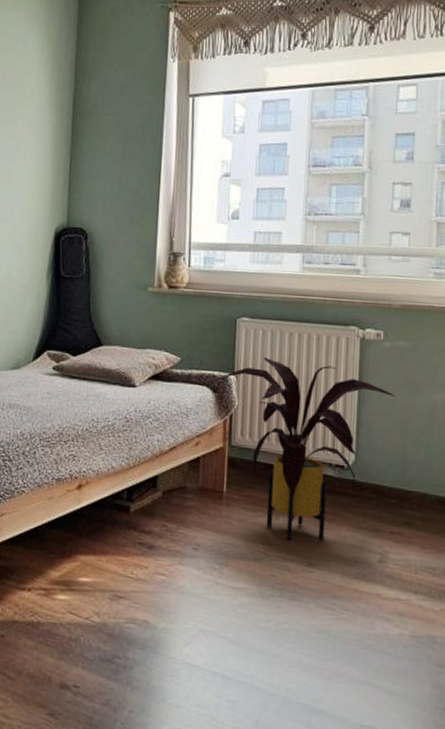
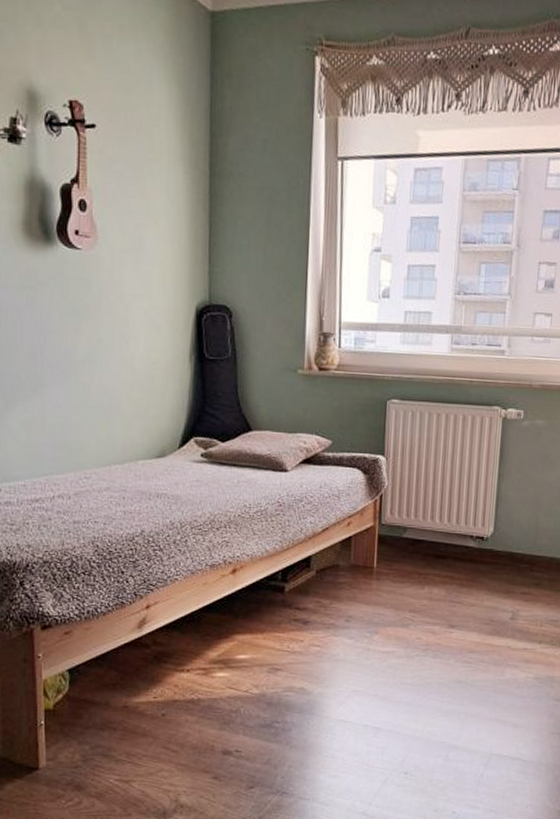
house plant: present [207,358,396,542] -> none [358,439,532,608]

